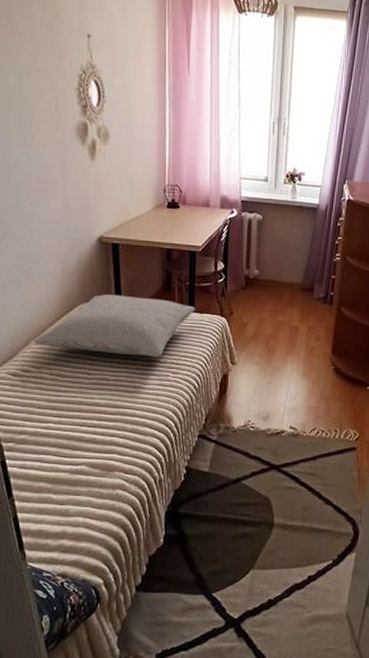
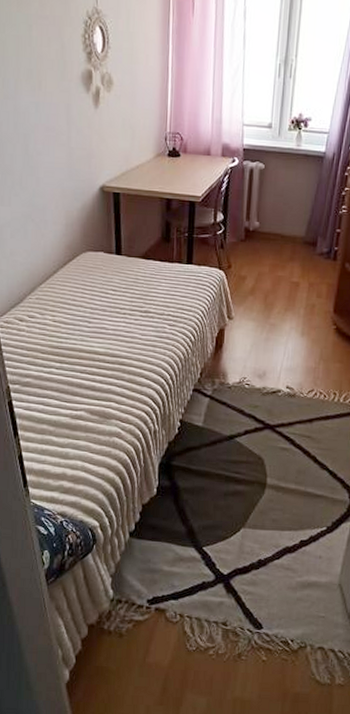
pillow: present [33,294,196,358] -> none [38,244,194,309]

